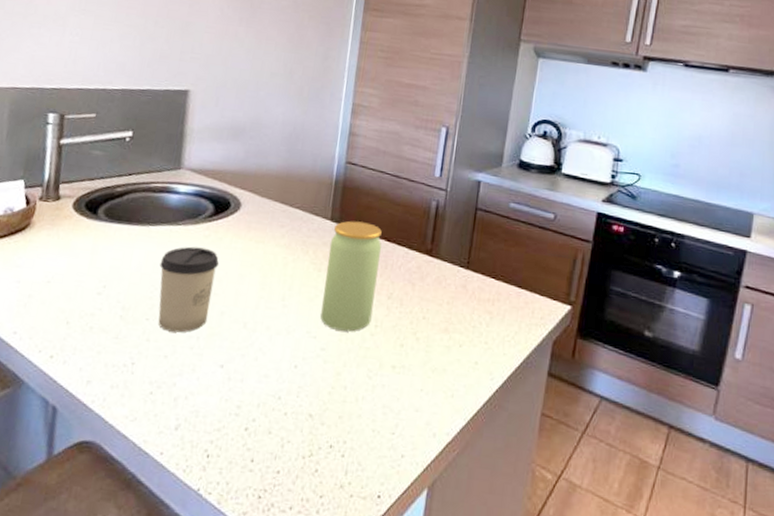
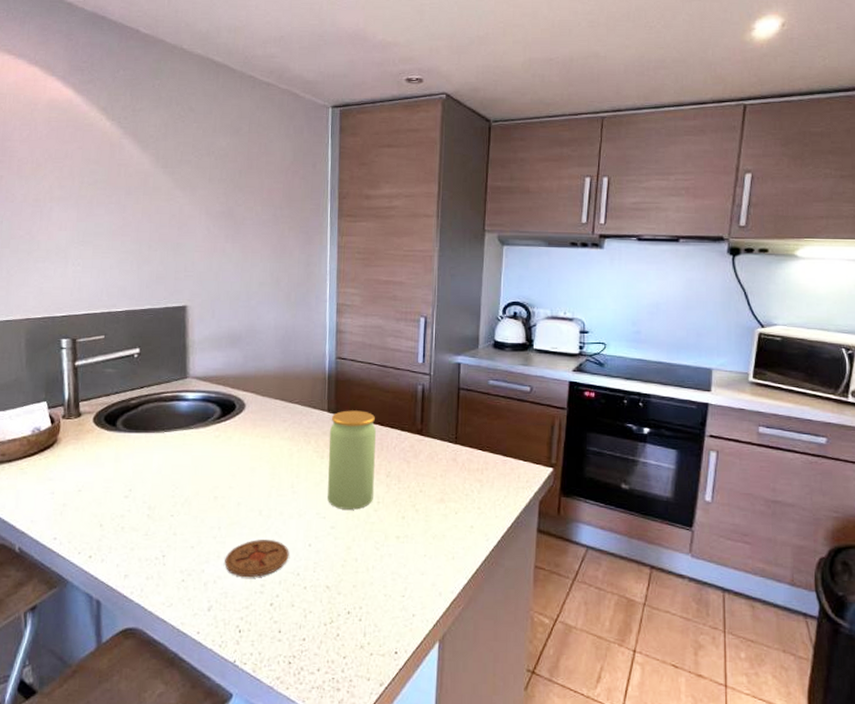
cup: present [158,246,220,333] -> none [178,447,231,525]
coaster: none [199,354,272,397] -> present [224,539,289,578]

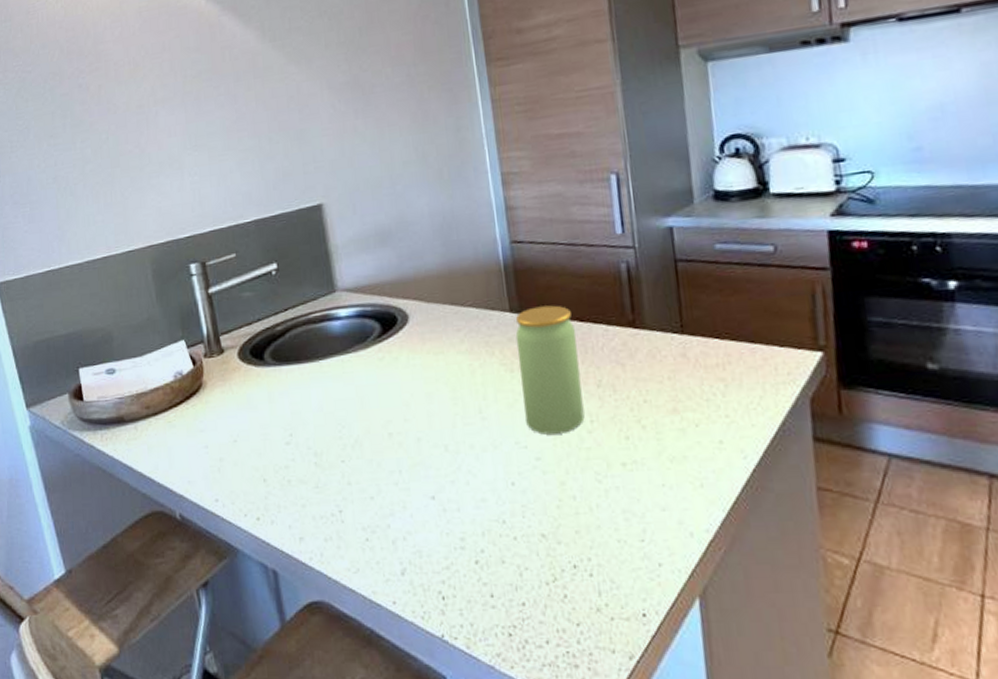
coaster: present [224,539,289,578] -> none [412,481,490,531]

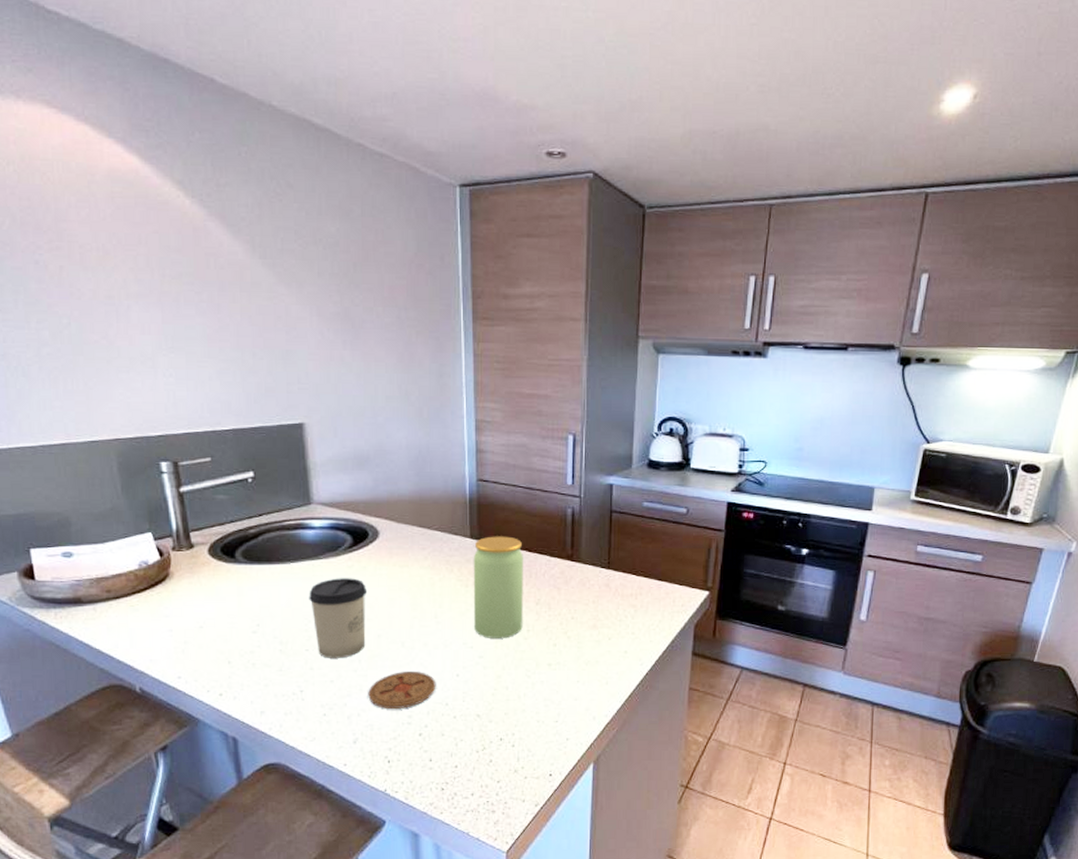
cup: none [340,372,405,470] -> present [309,578,368,658]
coaster: none [412,481,490,531] -> present [368,671,436,710]

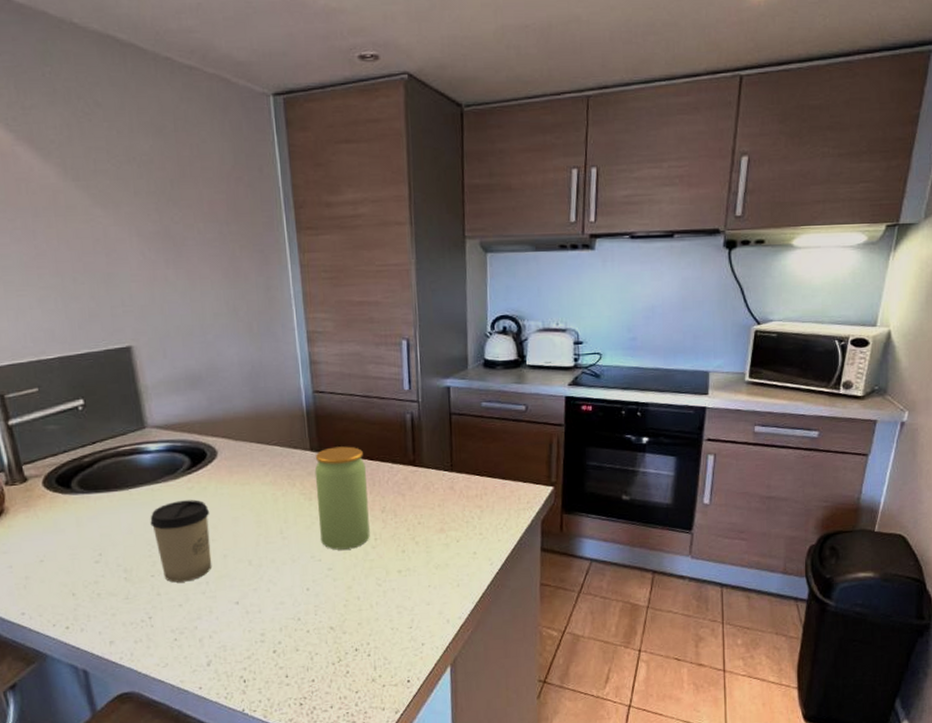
coaster: present [368,671,436,710] -> none [218,588,287,629]

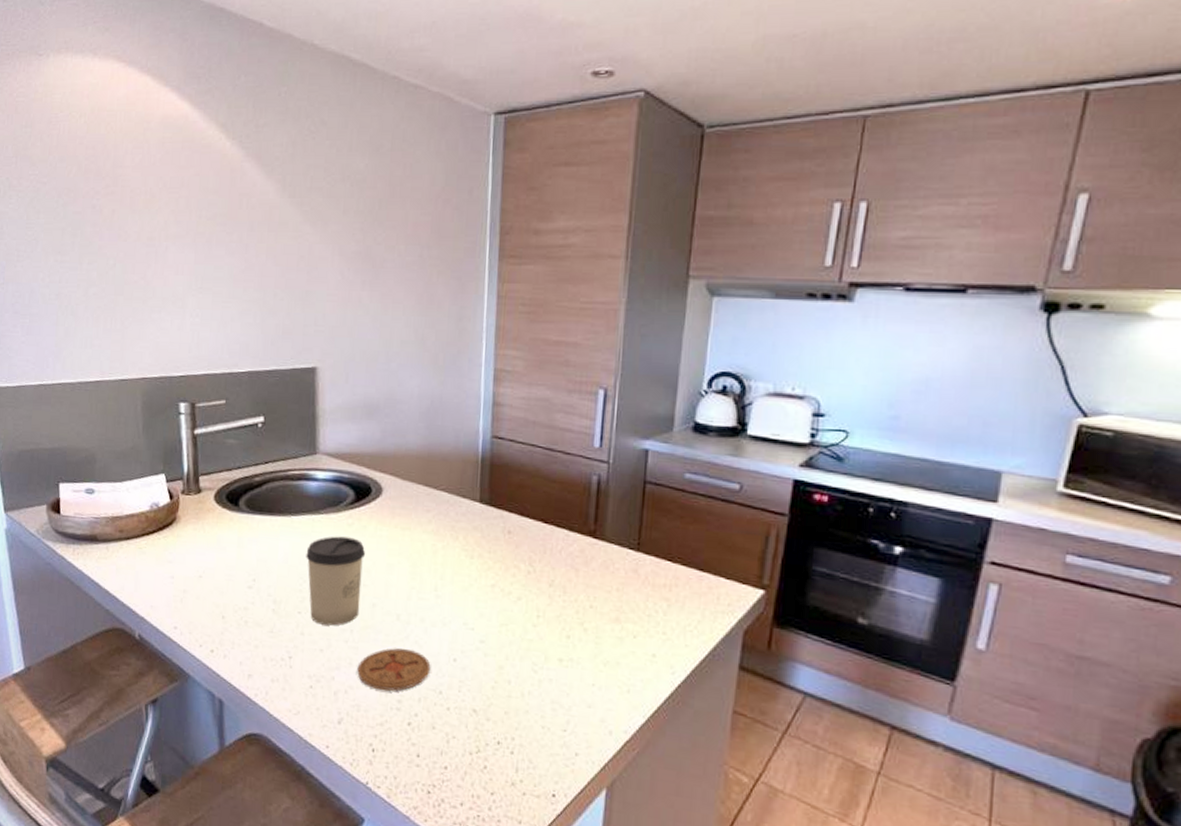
coaster: none [218,588,287,629] -> present [357,648,431,691]
jar: present [314,446,370,550] -> none [477,502,538,623]

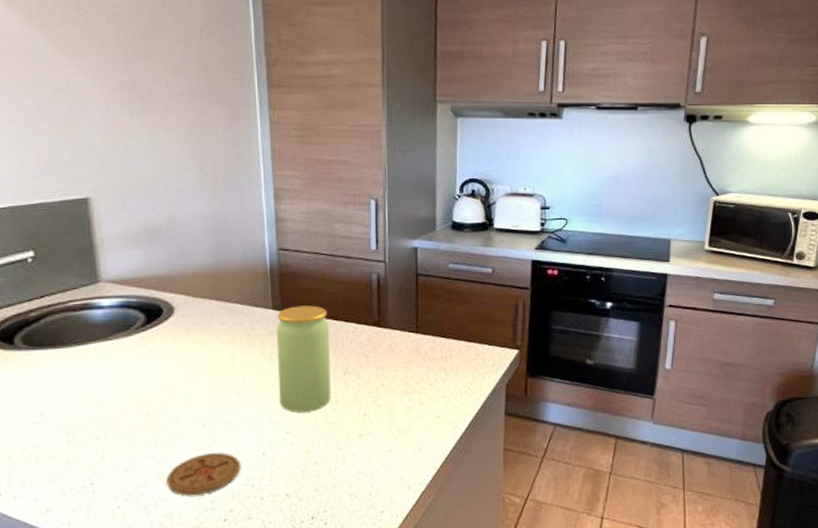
cup: present [306,536,366,626] -> none [98,358,164,446]
jar: none [477,502,538,623] -> present [276,305,331,413]

